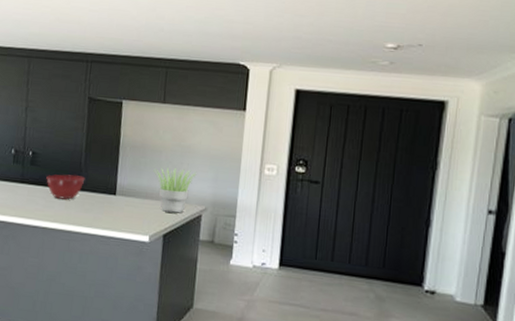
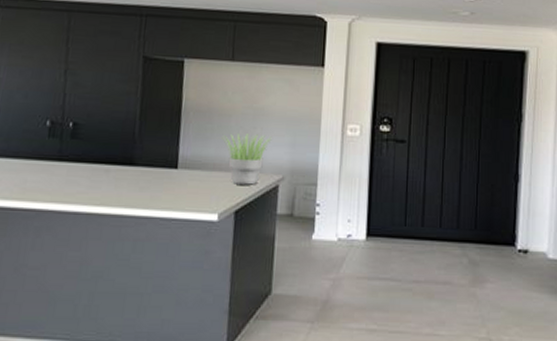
mixing bowl: present [46,174,85,200] -> none [91,147,140,178]

